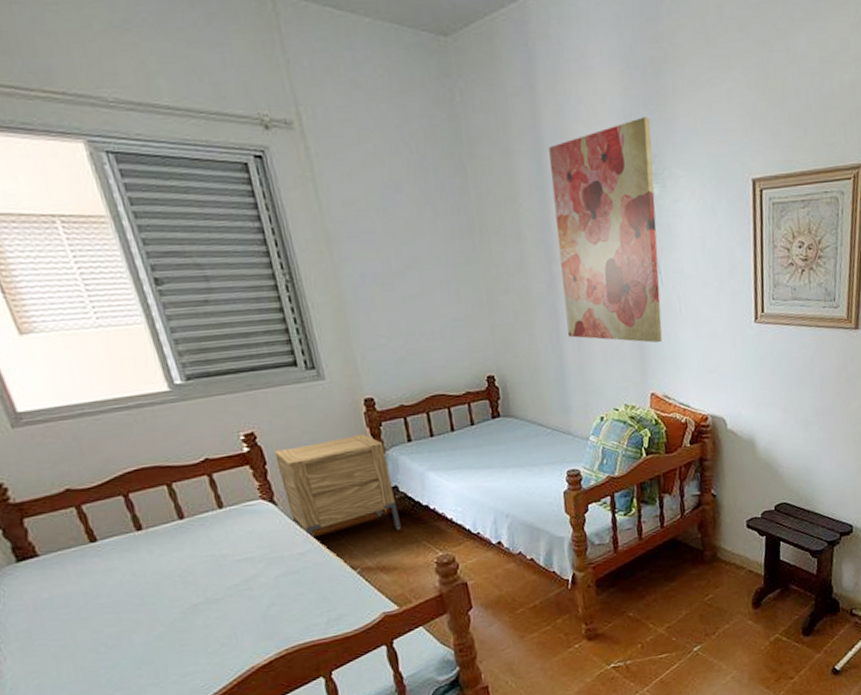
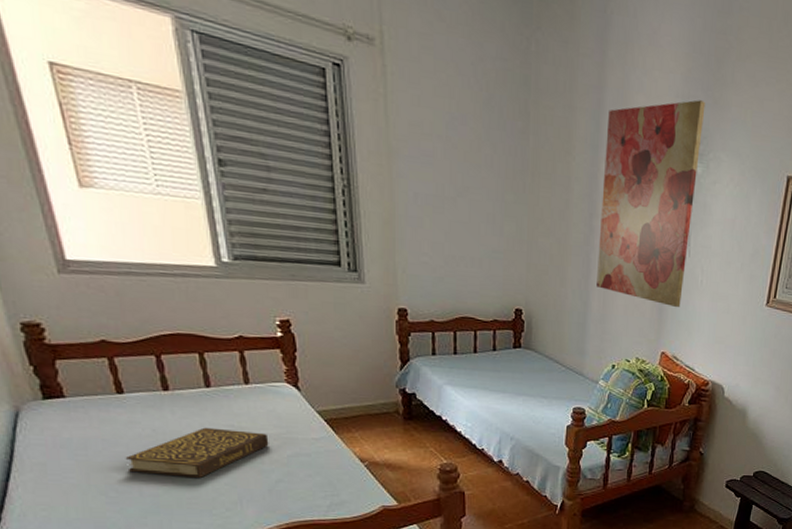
book: none [109,557,254,622] -> present [125,427,269,478]
nightstand: present [274,433,401,539] -> none [306,339,412,434]

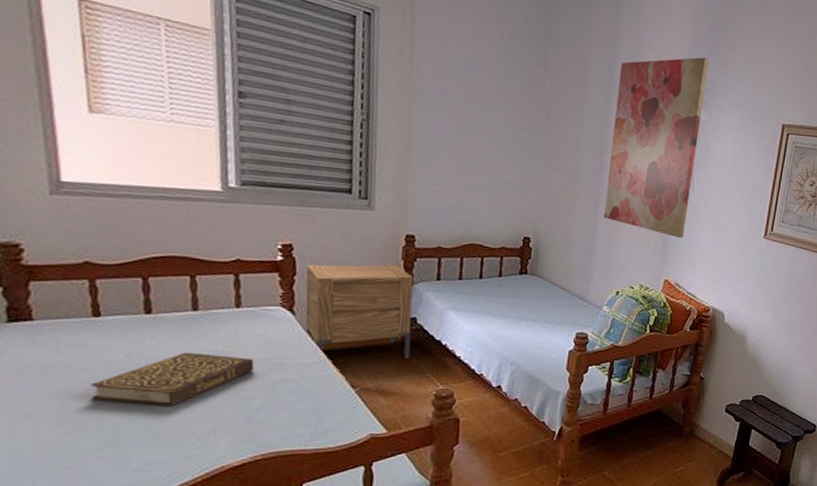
nightstand: none [306,339,412,434] -> present [306,264,414,359]

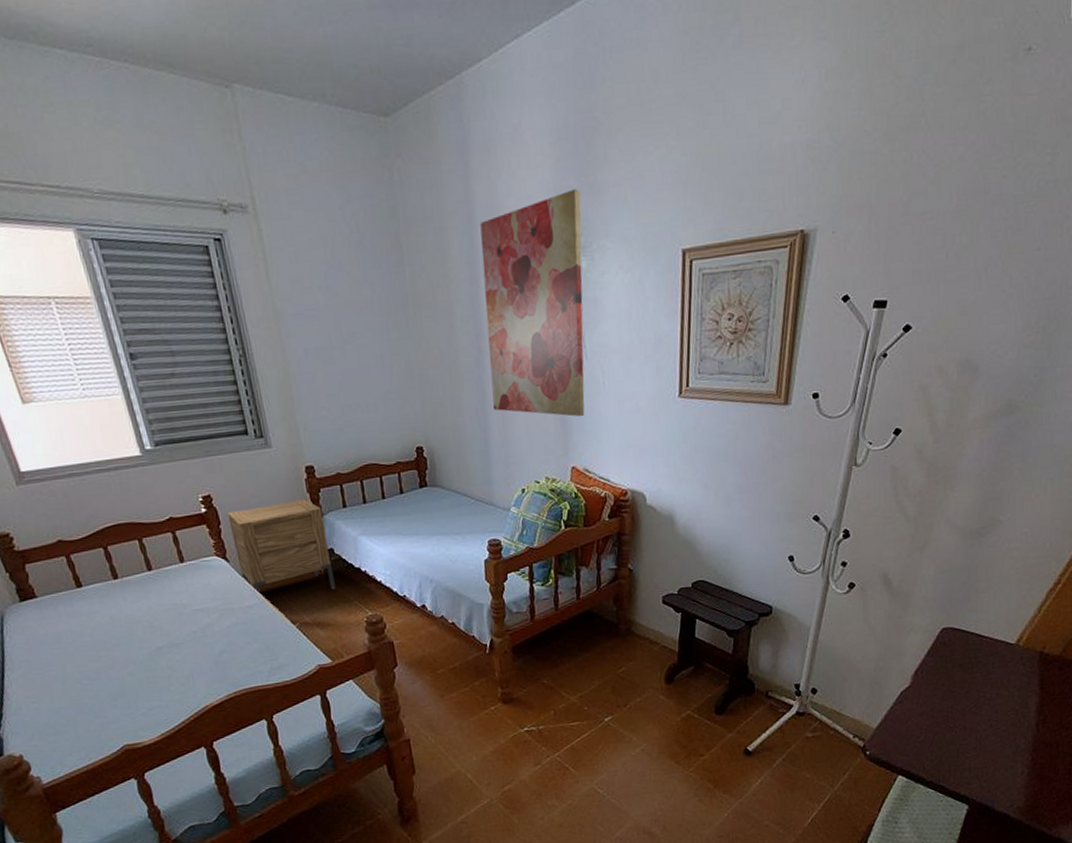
book: present [90,352,255,406] -> none [91,607,209,659]

